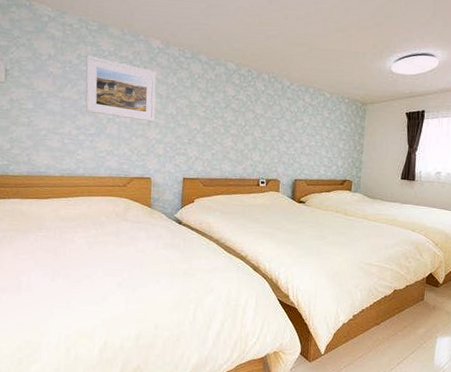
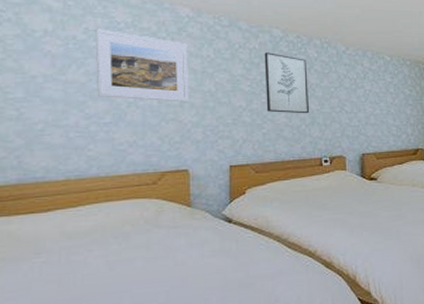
wall art: none [216,83,255,140] -> present [264,52,310,114]

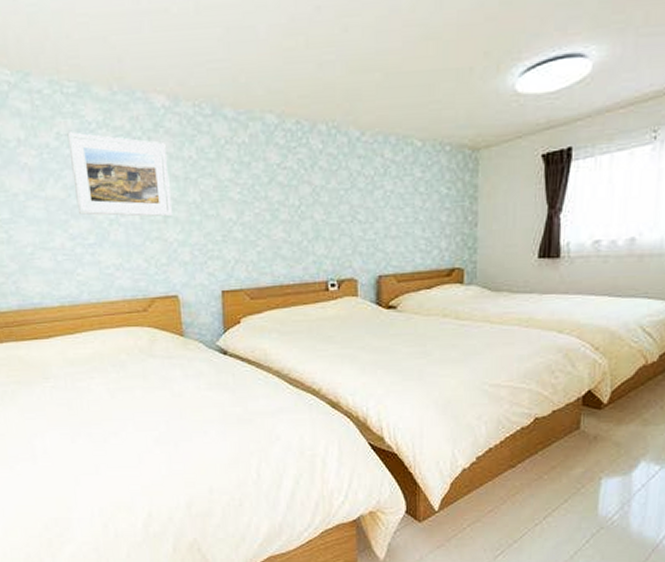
wall art: present [264,52,310,114] -> none [256,147,313,227]

